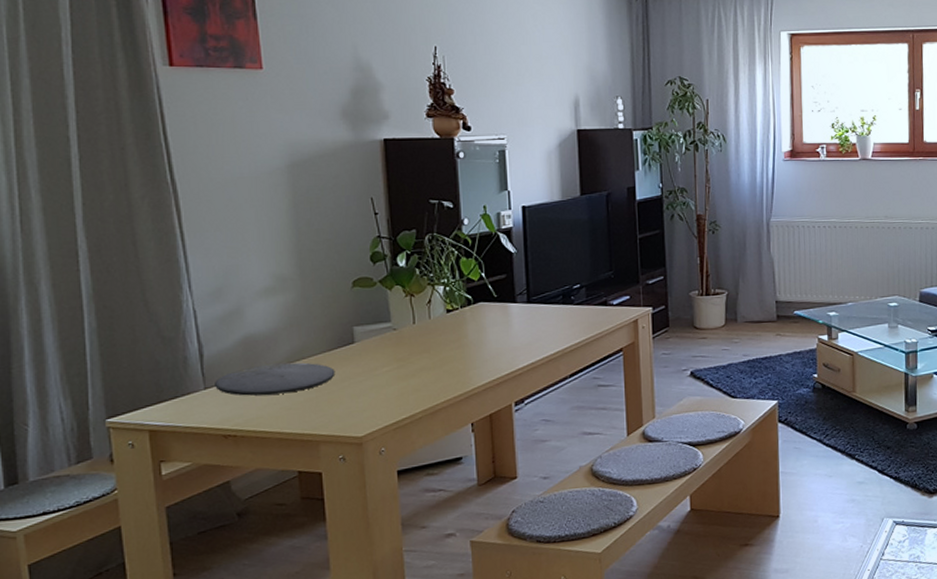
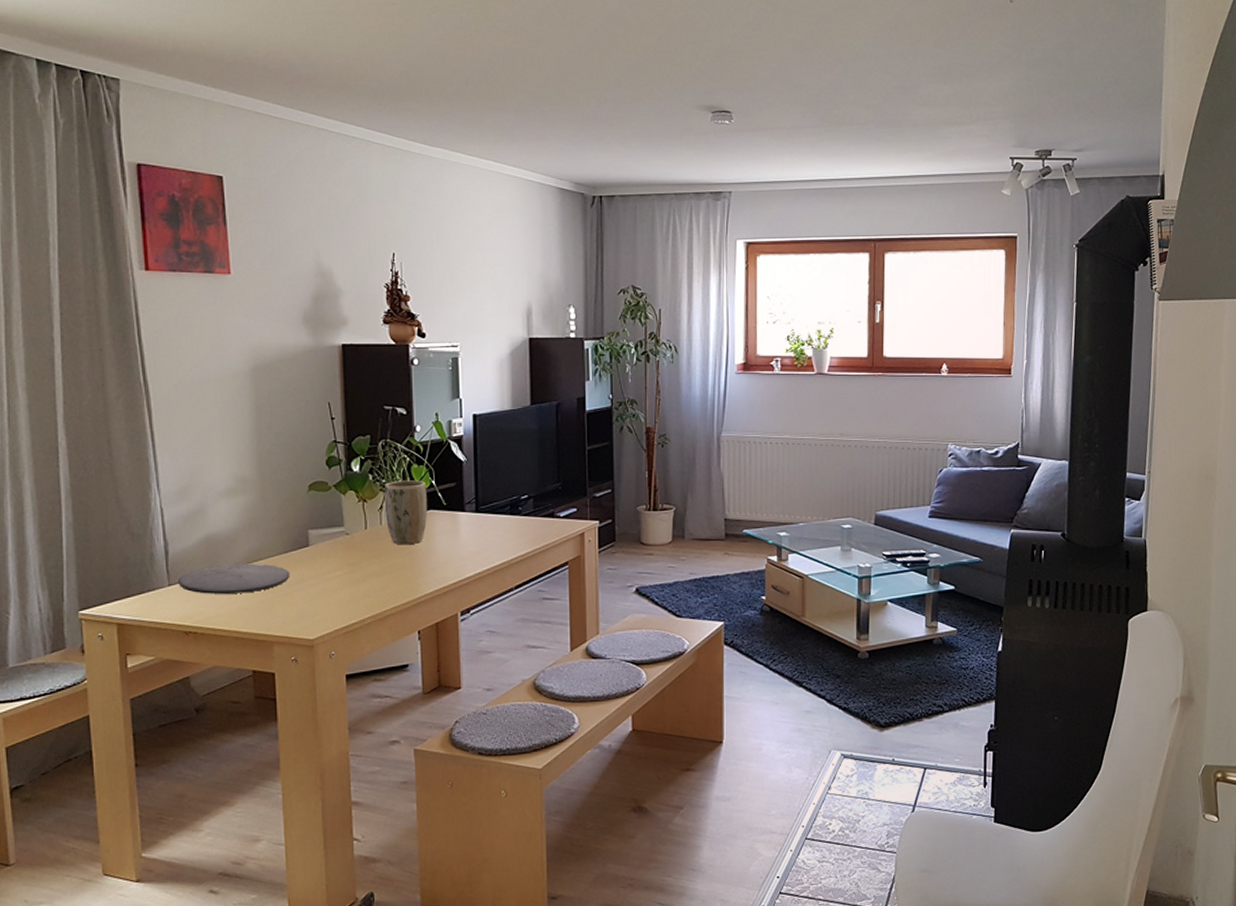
plant pot: none [433,273,478,339] -> present [385,480,427,545]

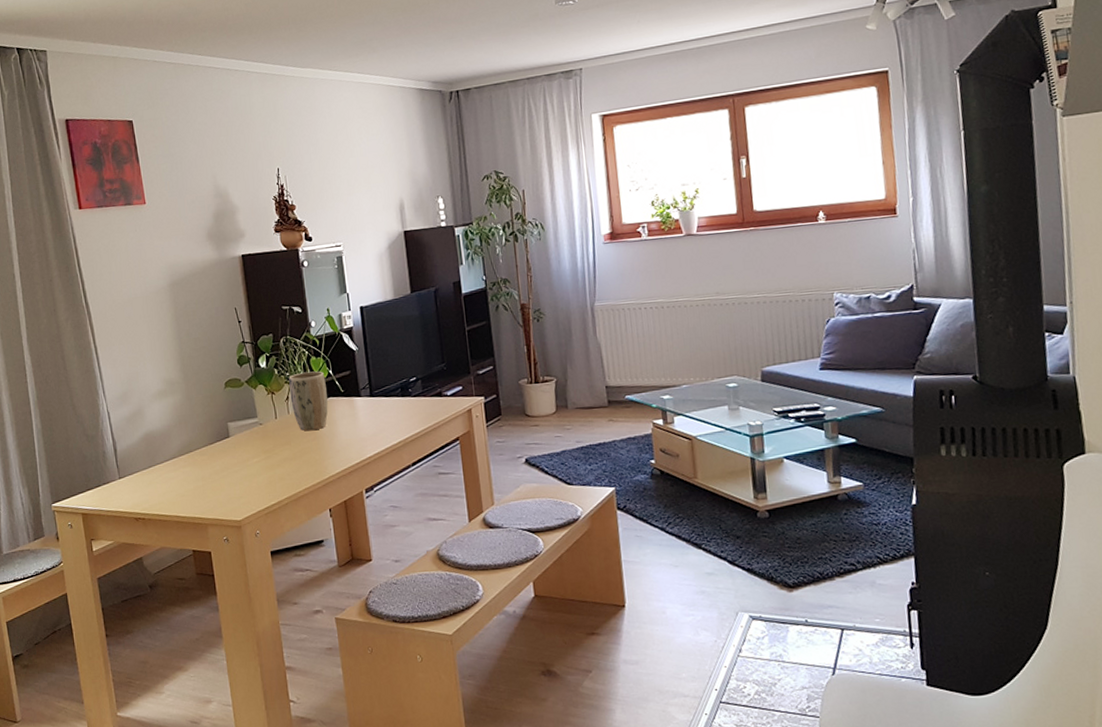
plate: present [178,563,290,594] -> none [126,455,216,485]

